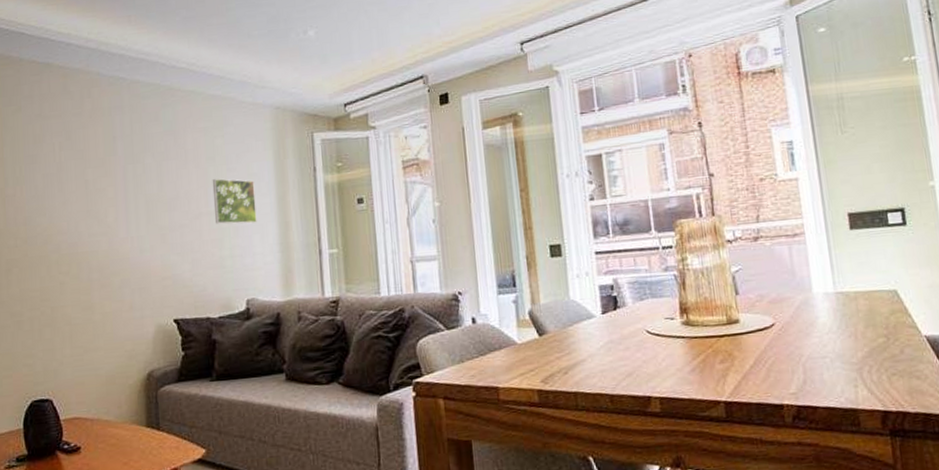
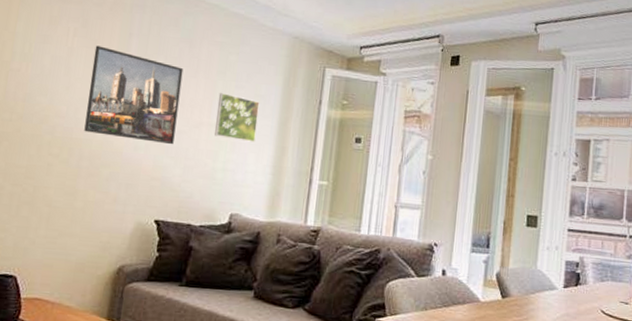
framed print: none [82,155,177,244] -> present [84,45,184,145]

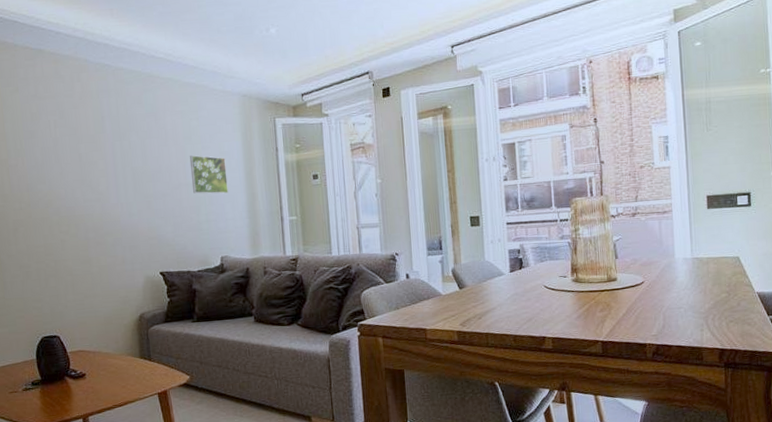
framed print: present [84,45,184,145] -> none [75,132,161,209]

